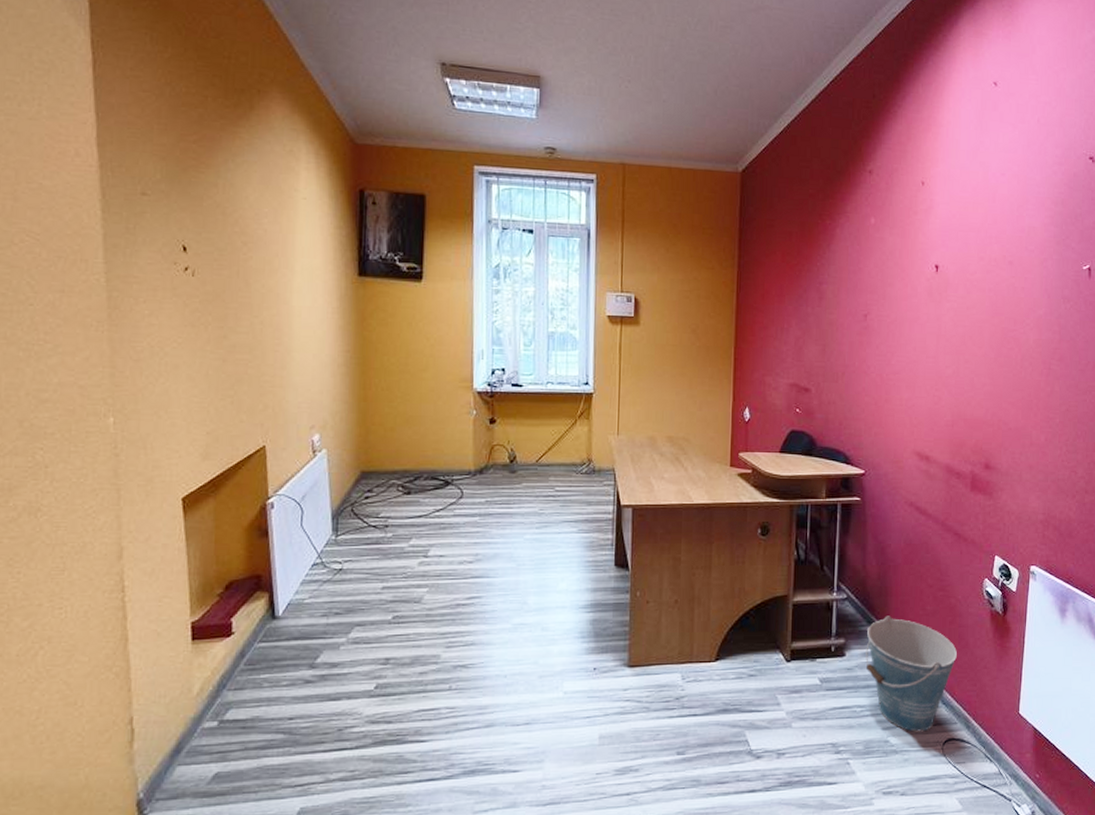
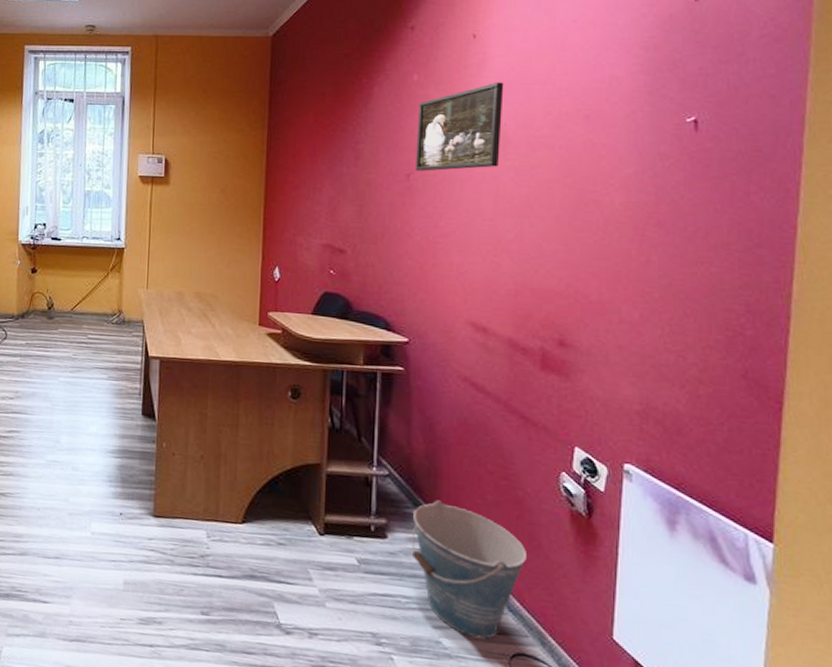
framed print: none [872,228,946,312] -> present [416,82,504,171]

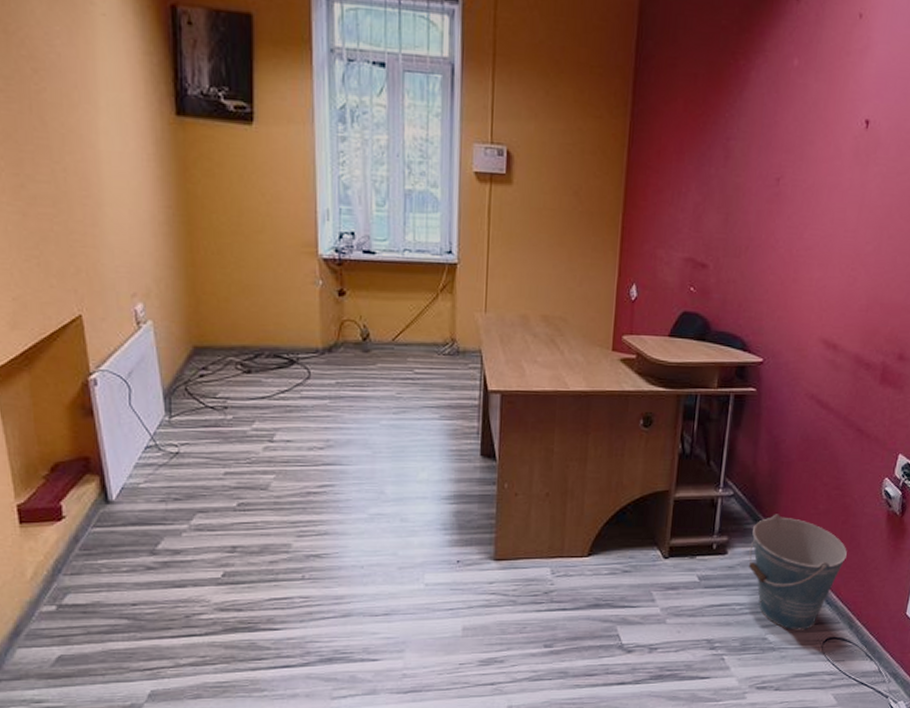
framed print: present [416,82,504,171] -> none [786,73,883,176]

